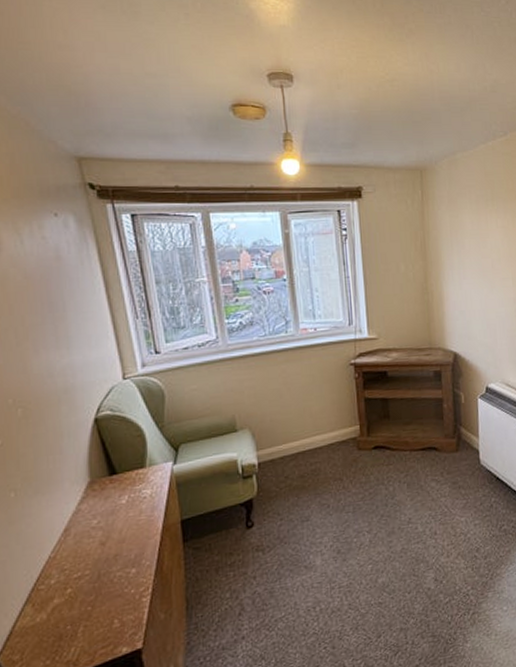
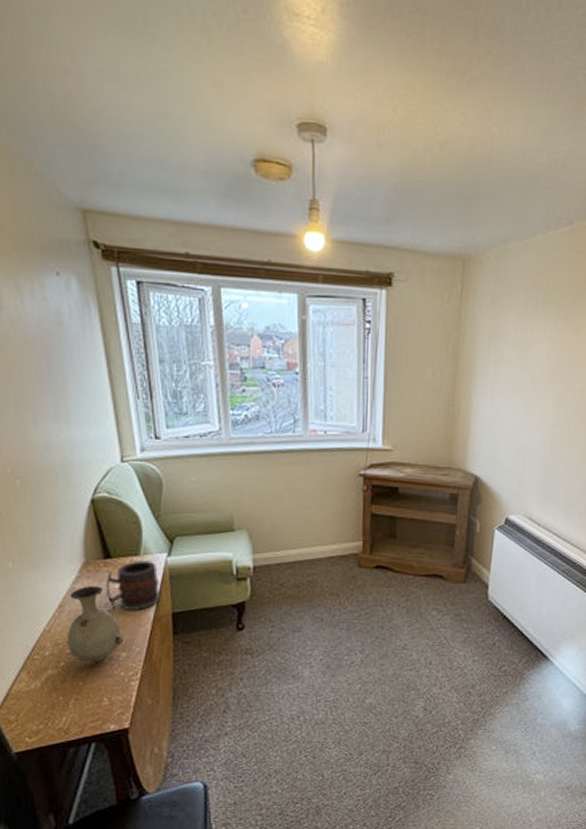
vase: none [73,504,133,584] -> present [66,586,124,661]
mug: none [113,471,168,524] -> present [106,560,160,610]

